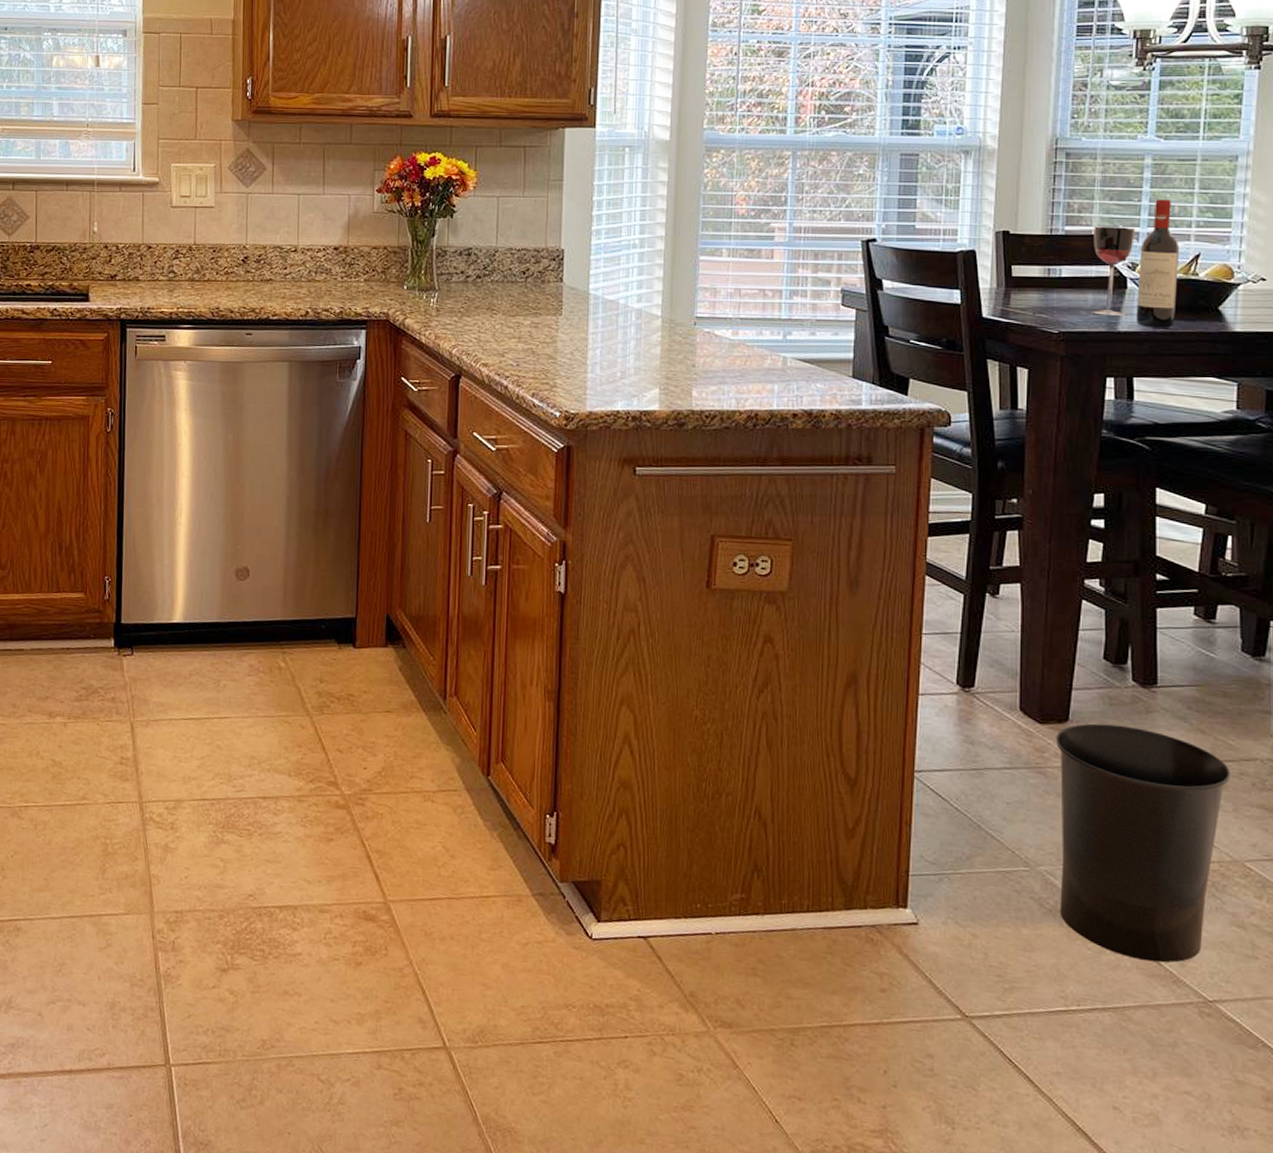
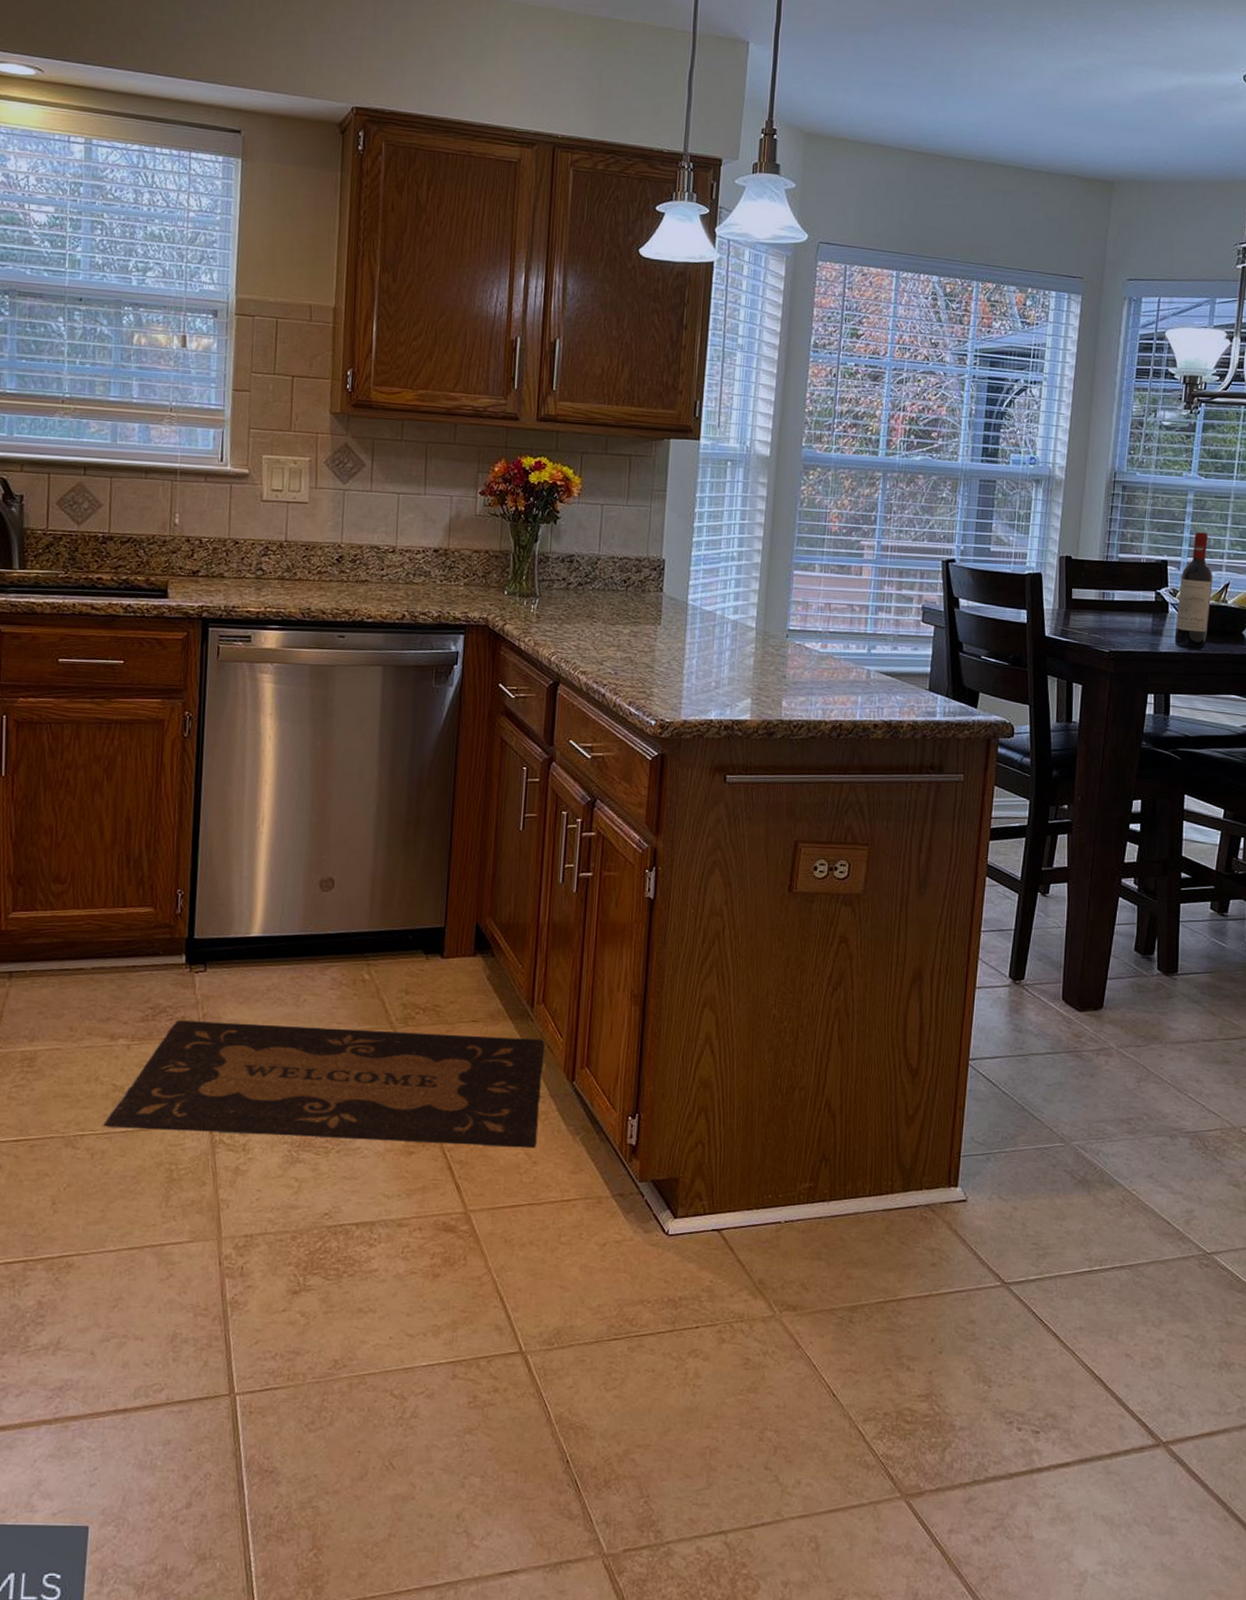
doormat: none [44,700,459,842] -> present [103,1019,545,1149]
waste bin: present [1055,723,1230,963] -> none [1088,1009,1234,1222]
wineglass: present [1091,226,1136,316] -> none [1137,555,1178,638]

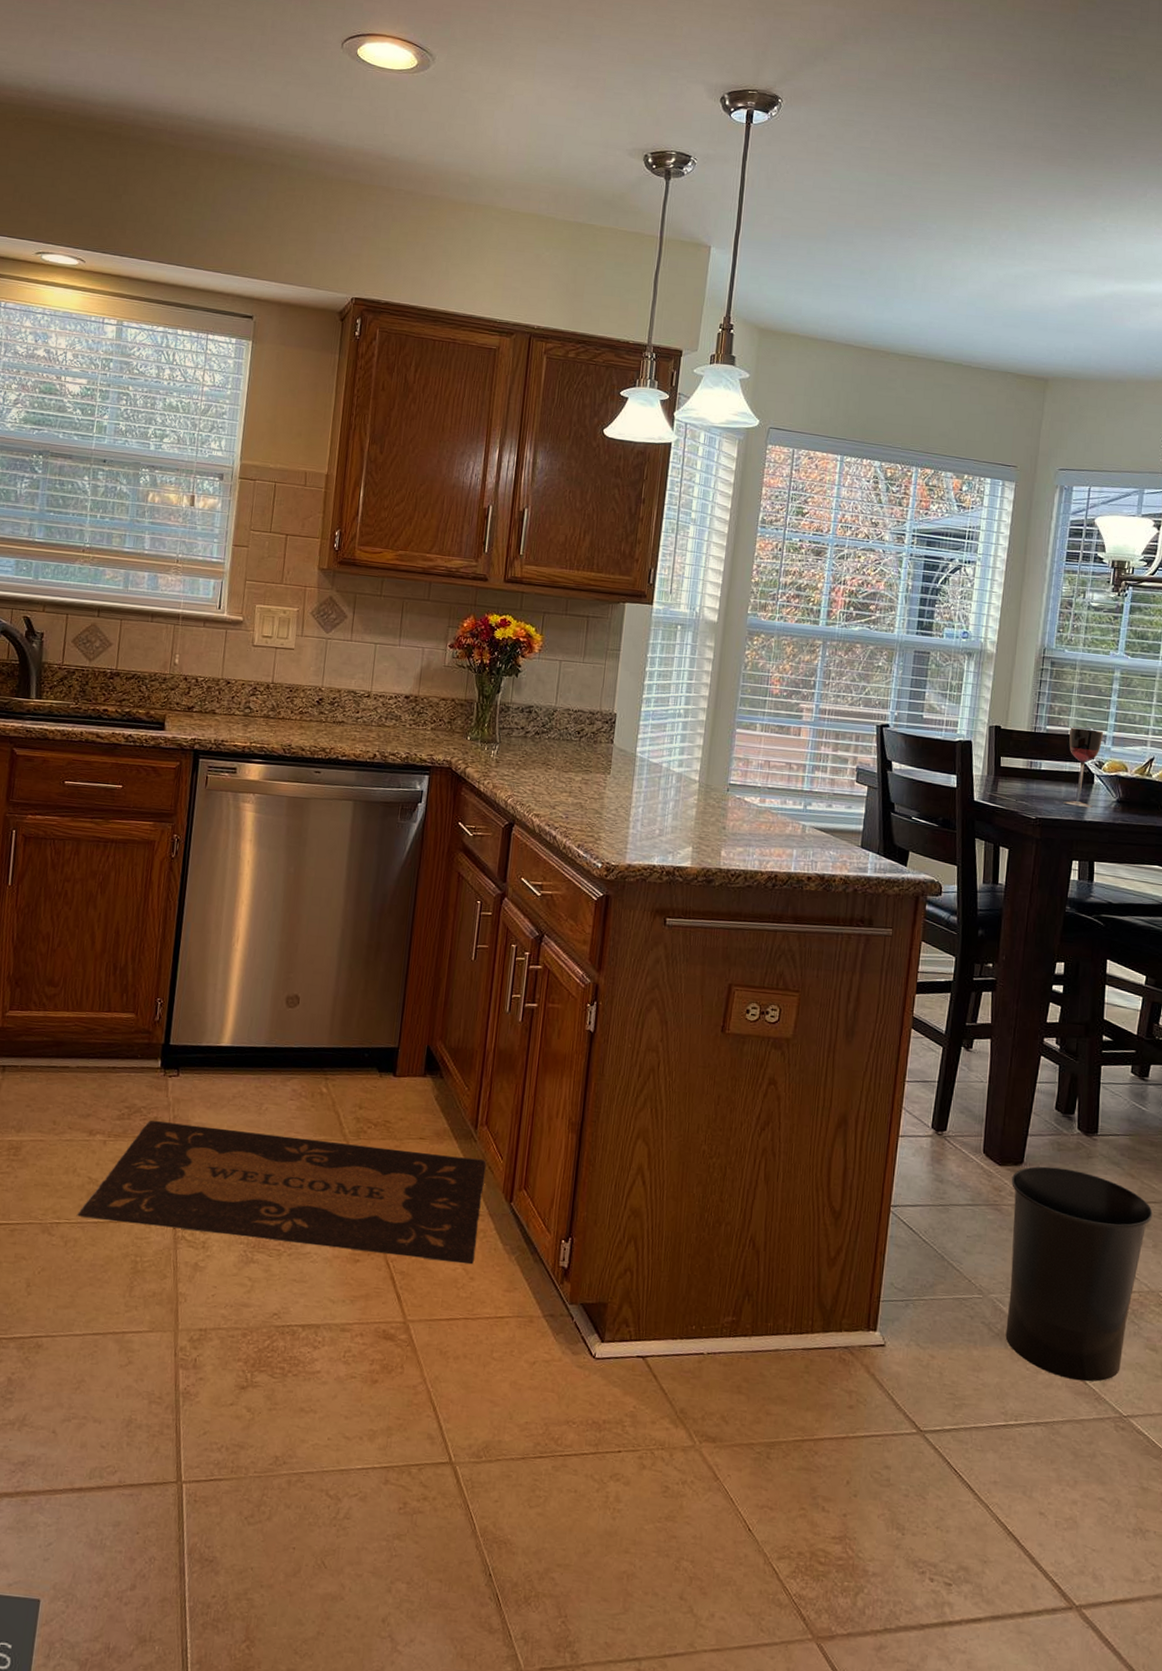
waste bin: none [1088,1009,1234,1222] -> present [1005,1166,1153,1382]
wineglass: none [1137,555,1178,638] -> present [1063,727,1104,808]
wine bottle: present [1174,532,1213,650] -> none [1099,708,1138,821]

